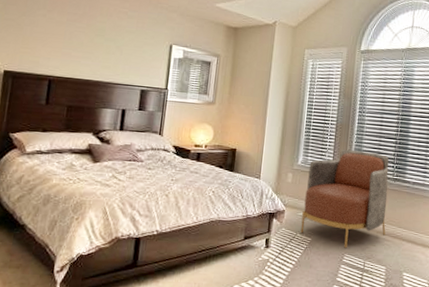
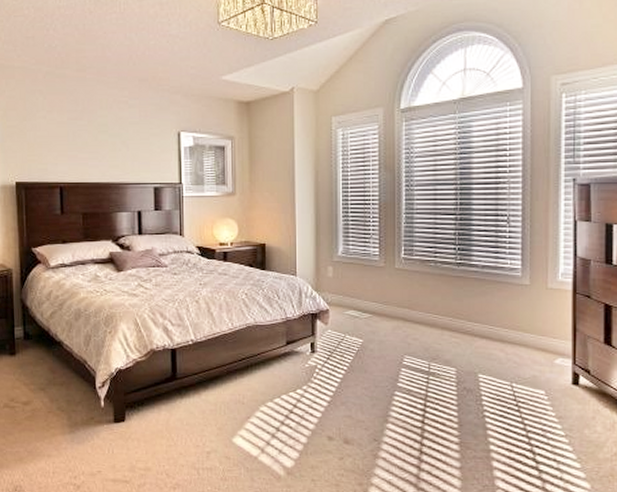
armchair: present [300,149,389,249] -> none [349,232,452,350]

